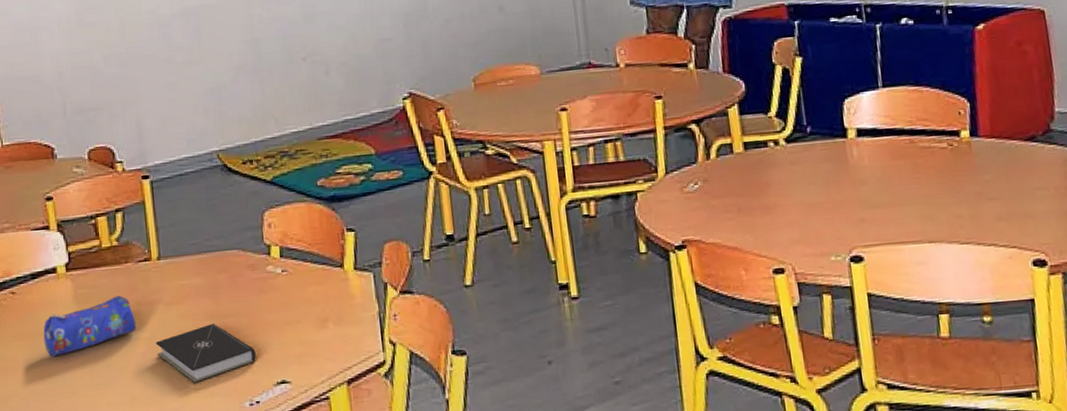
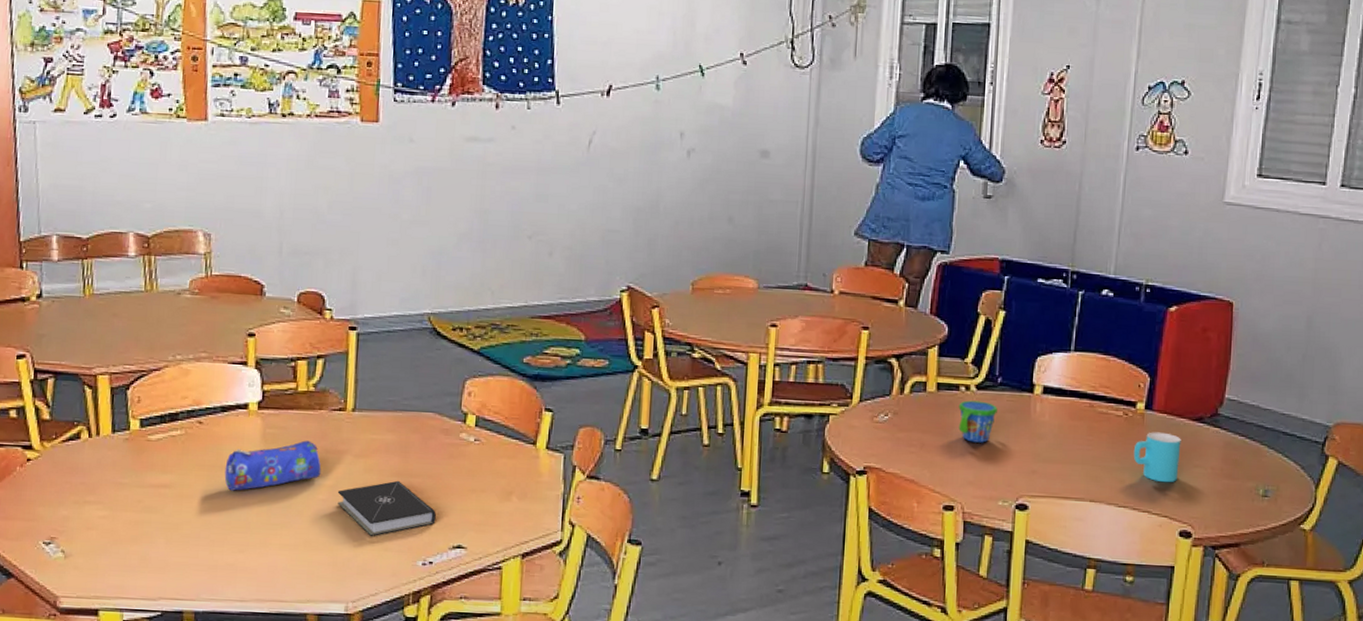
snack cup: none [770,154,812,199] -> present [958,400,997,443]
cup: none [966,158,1020,212] -> present [1133,432,1181,483]

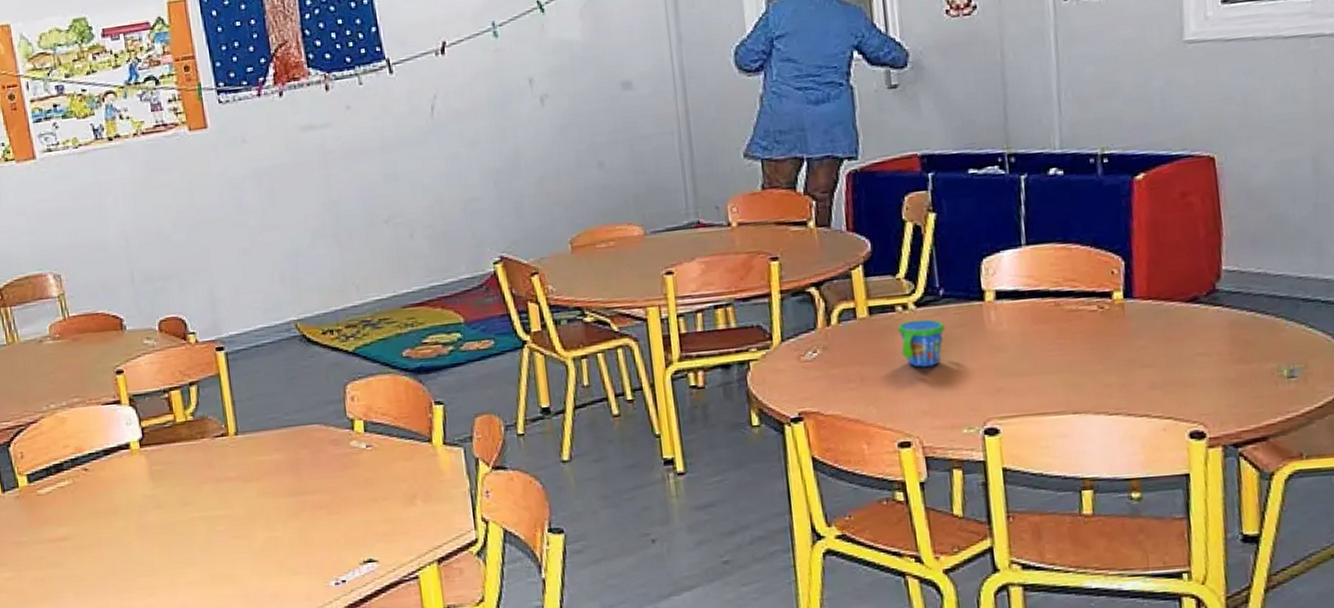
pencil case: present [224,440,321,491] -> none [118,472,215,535]
book: present [337,480,436,536] -> none [235,500,341,562]
cup: present [1133,432,1181,483] -> none [1117,321,1178,380]

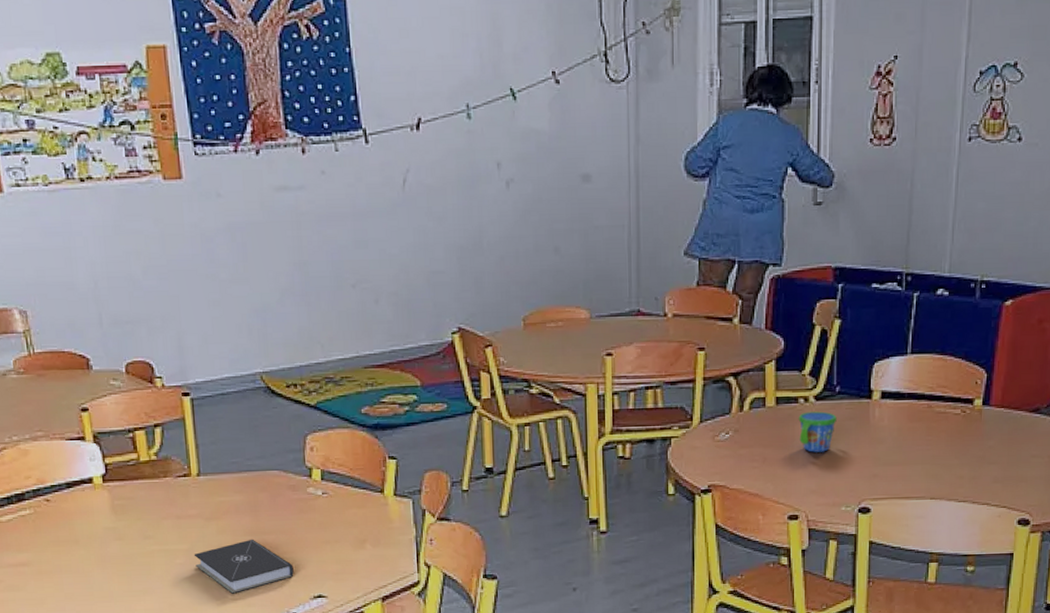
book: none [235,500,341,562] -> present [194,539,294,594]

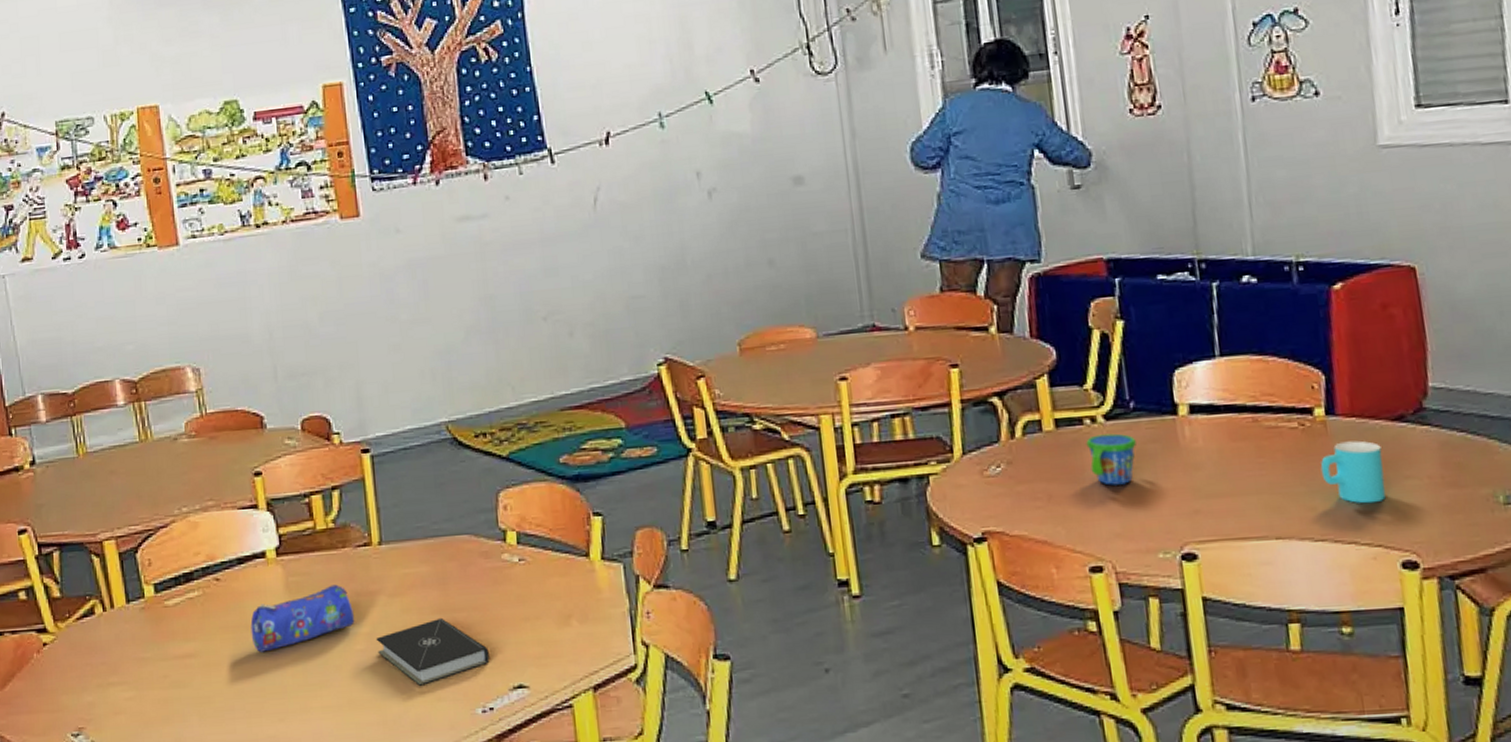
pencil case: none [79,508,175,563] -> present [250,584,355,652]
cup: none [972,426,1019,475] -> present [1320,440,1386,504]

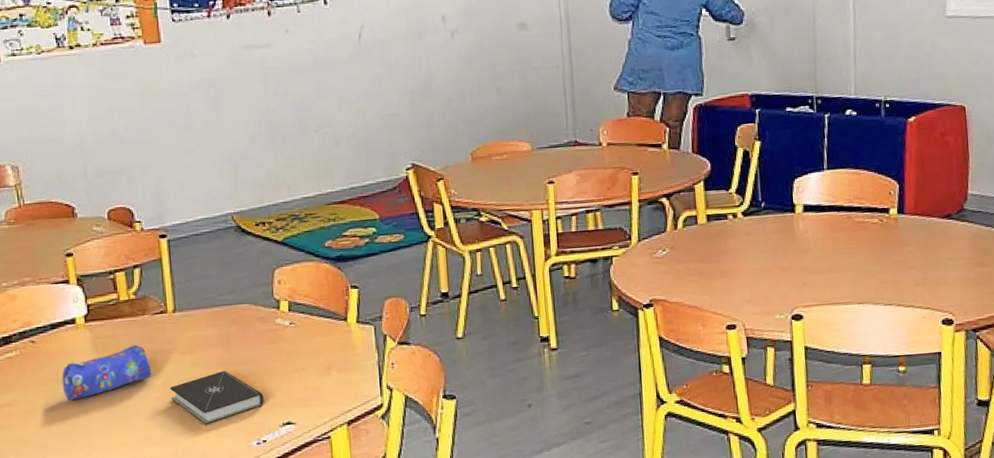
snack cup: present [1086,433,1136,486] -> none [728,226,764,265]
cup: present [1320,440,1386,504] -> none [891,232,935,278]

